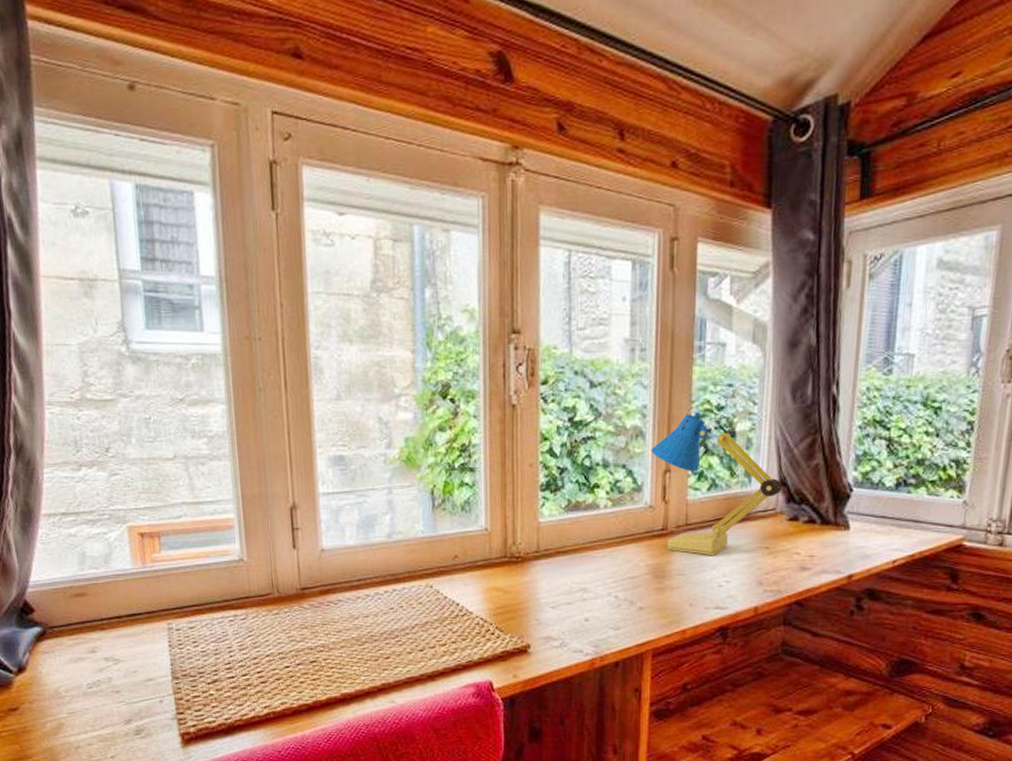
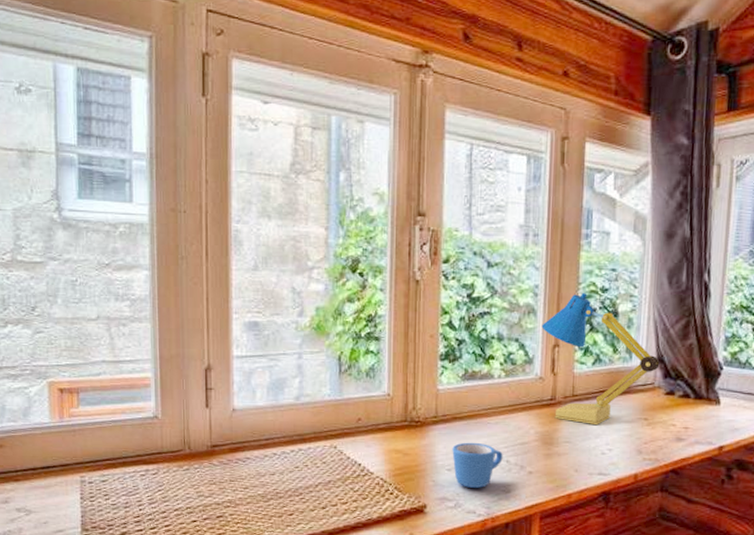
mug: none [556,577,611,626] -> present [452,442,503,488]

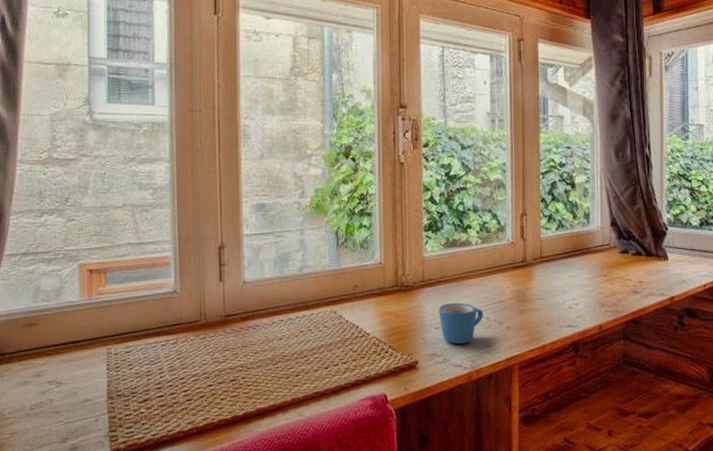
desk lamp: present [541,293,660,424] -> none [510,168,614,282]

